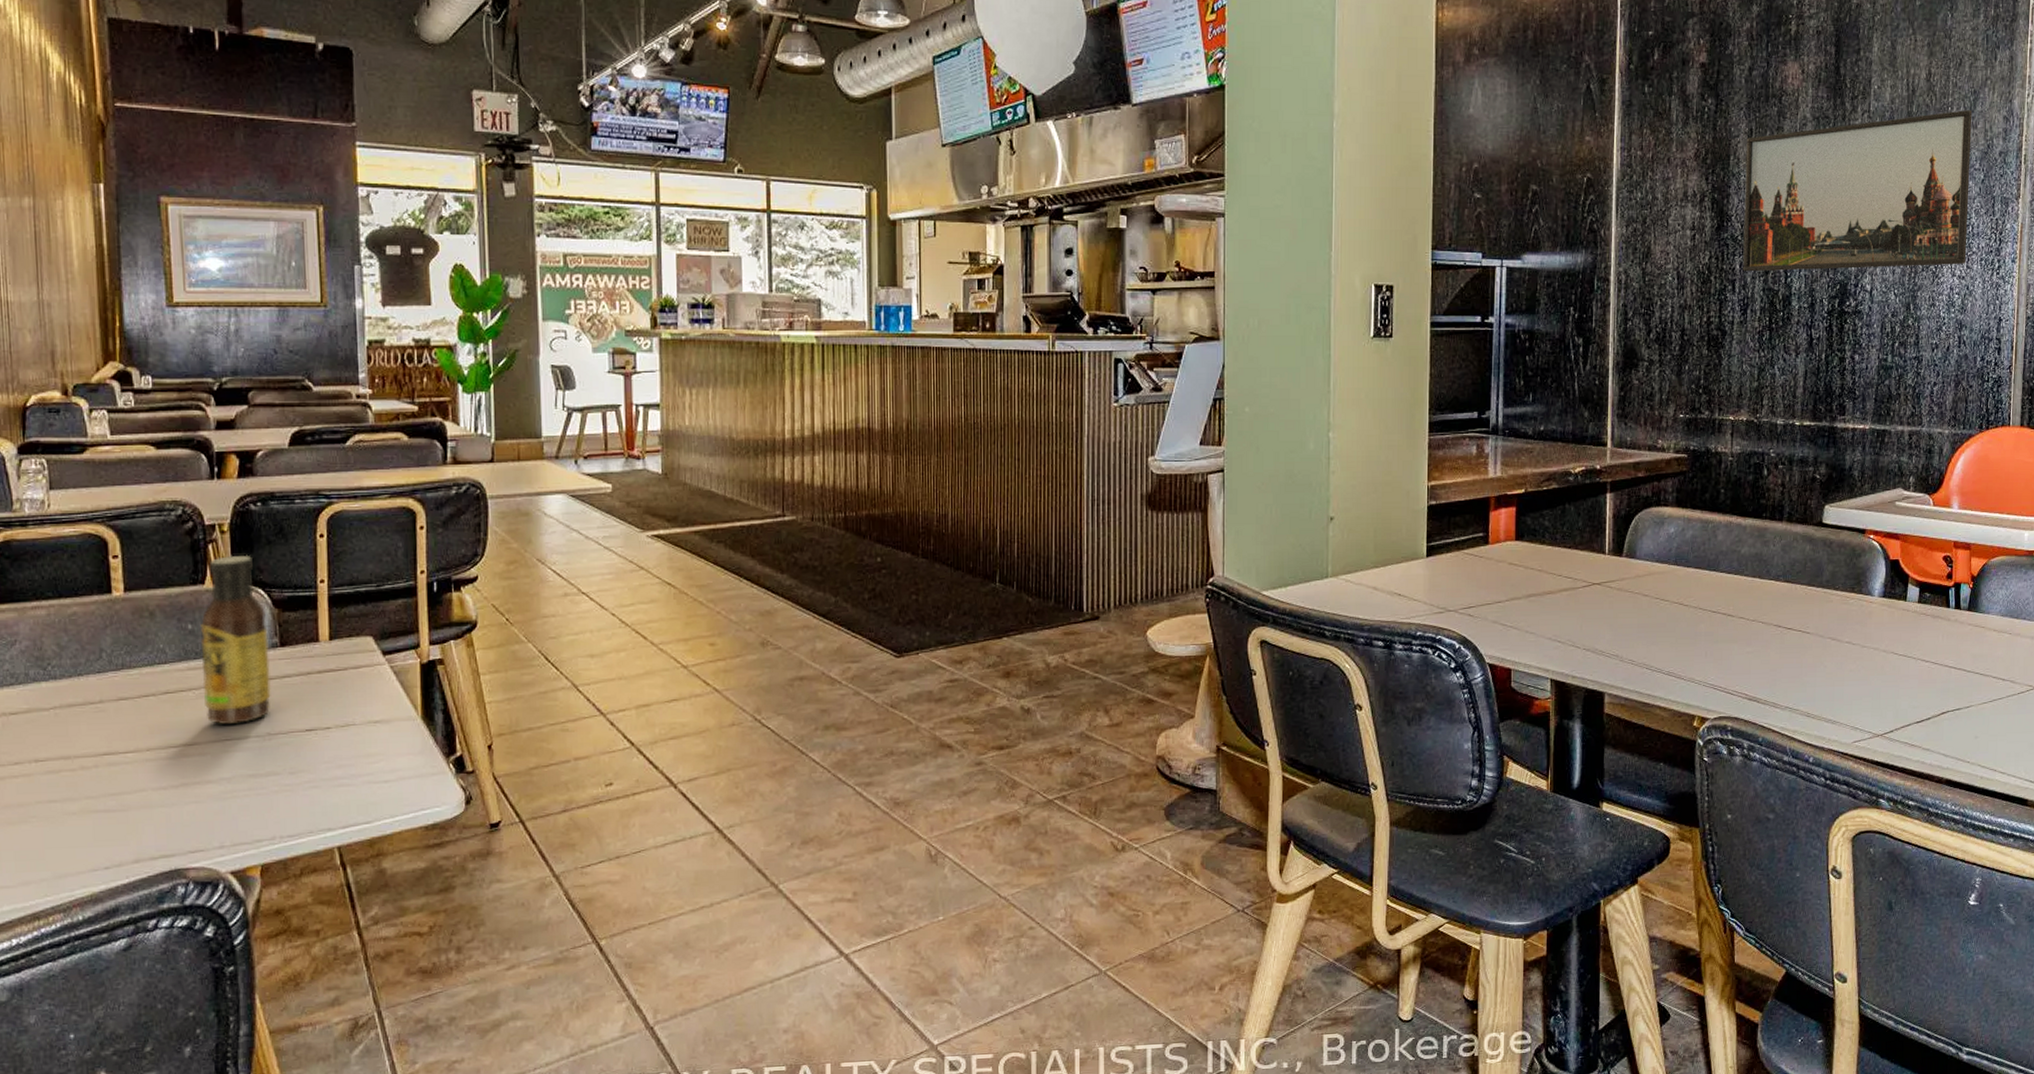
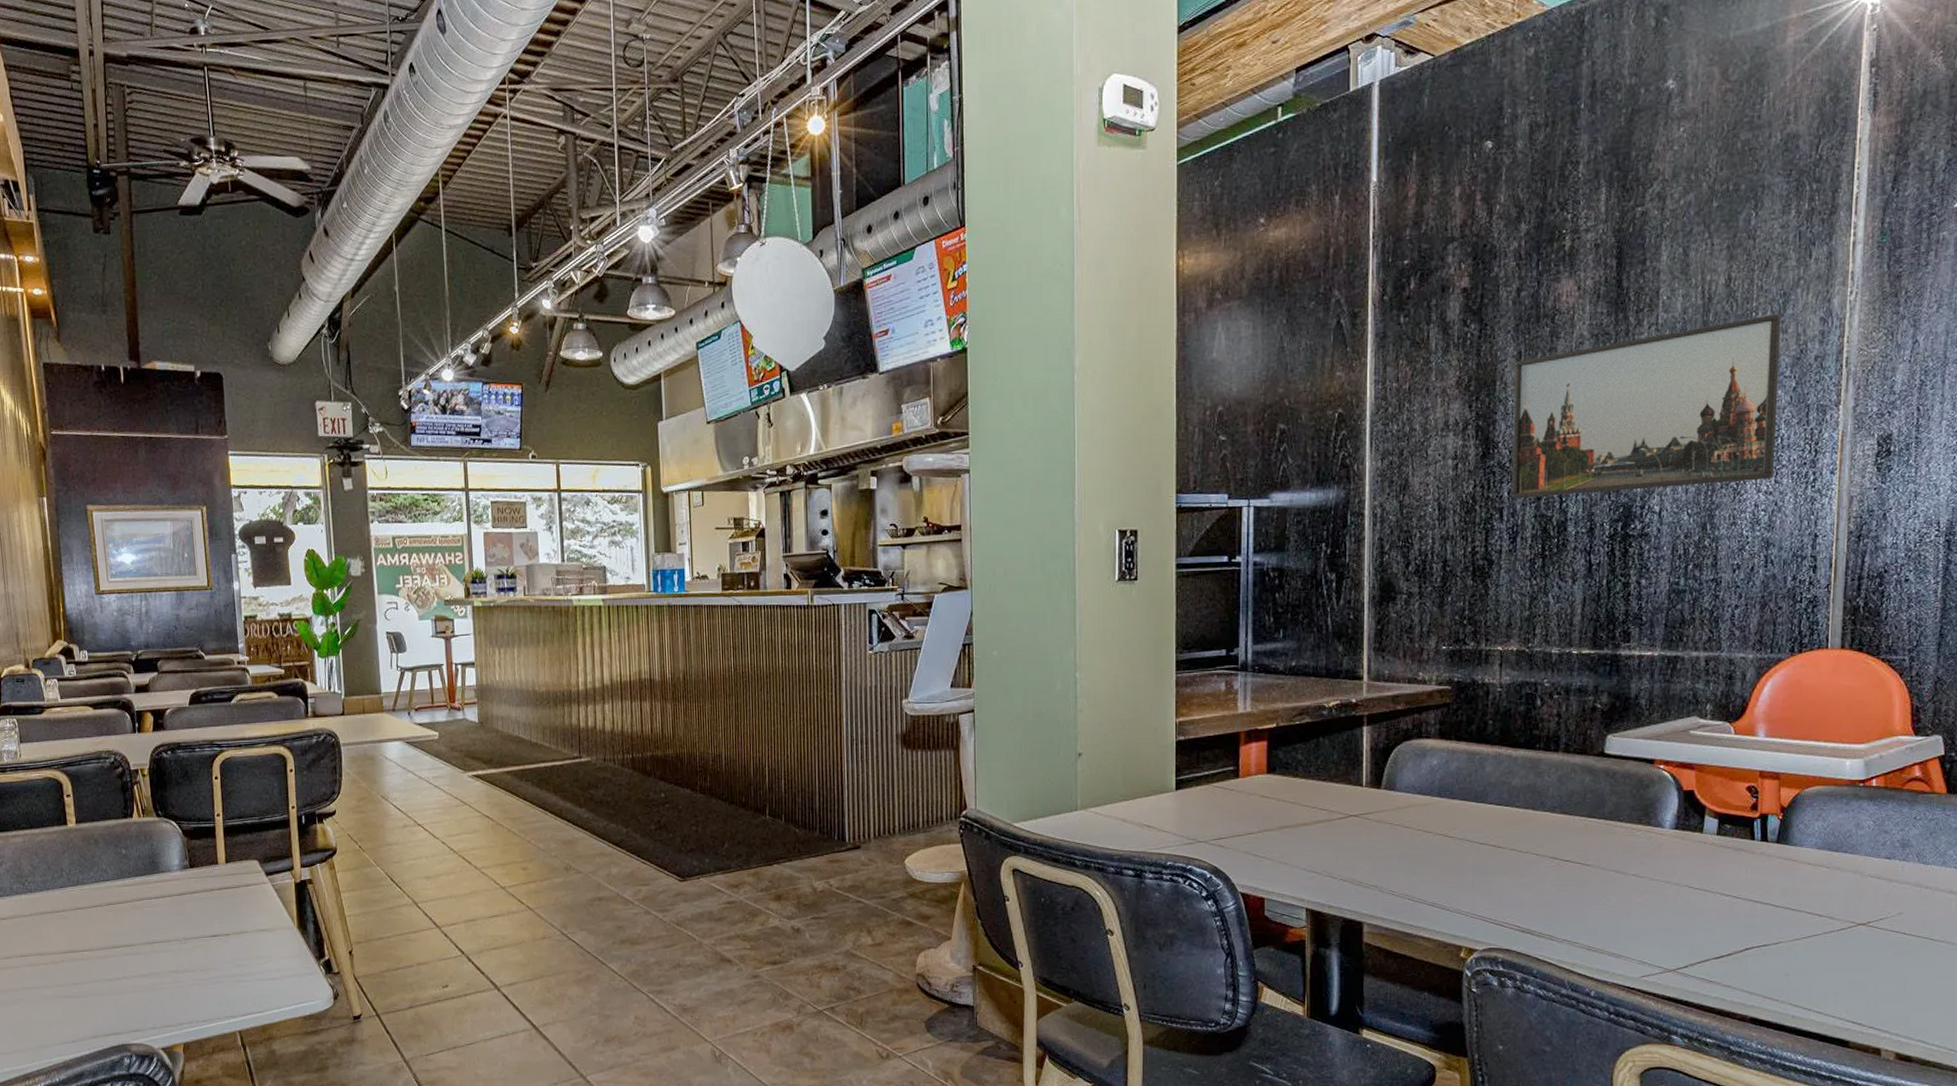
sauce bottle: present [201,554,271,724] -> none [131,793,185,930]

